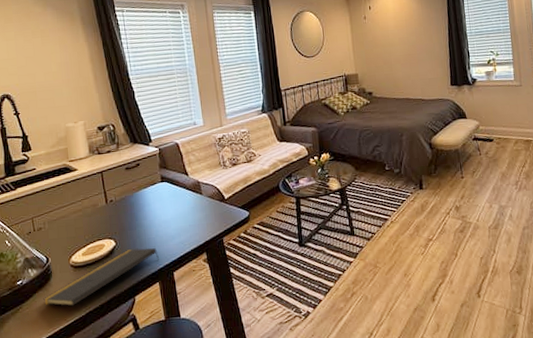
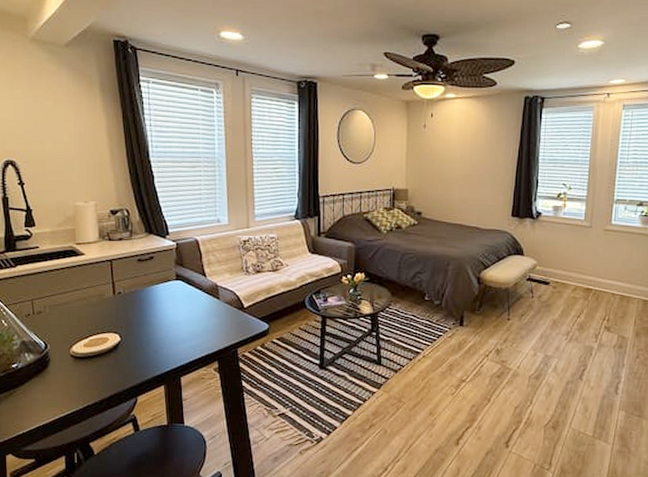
notepad: present [43,248,159,307] -> none [39,346,166,398]

